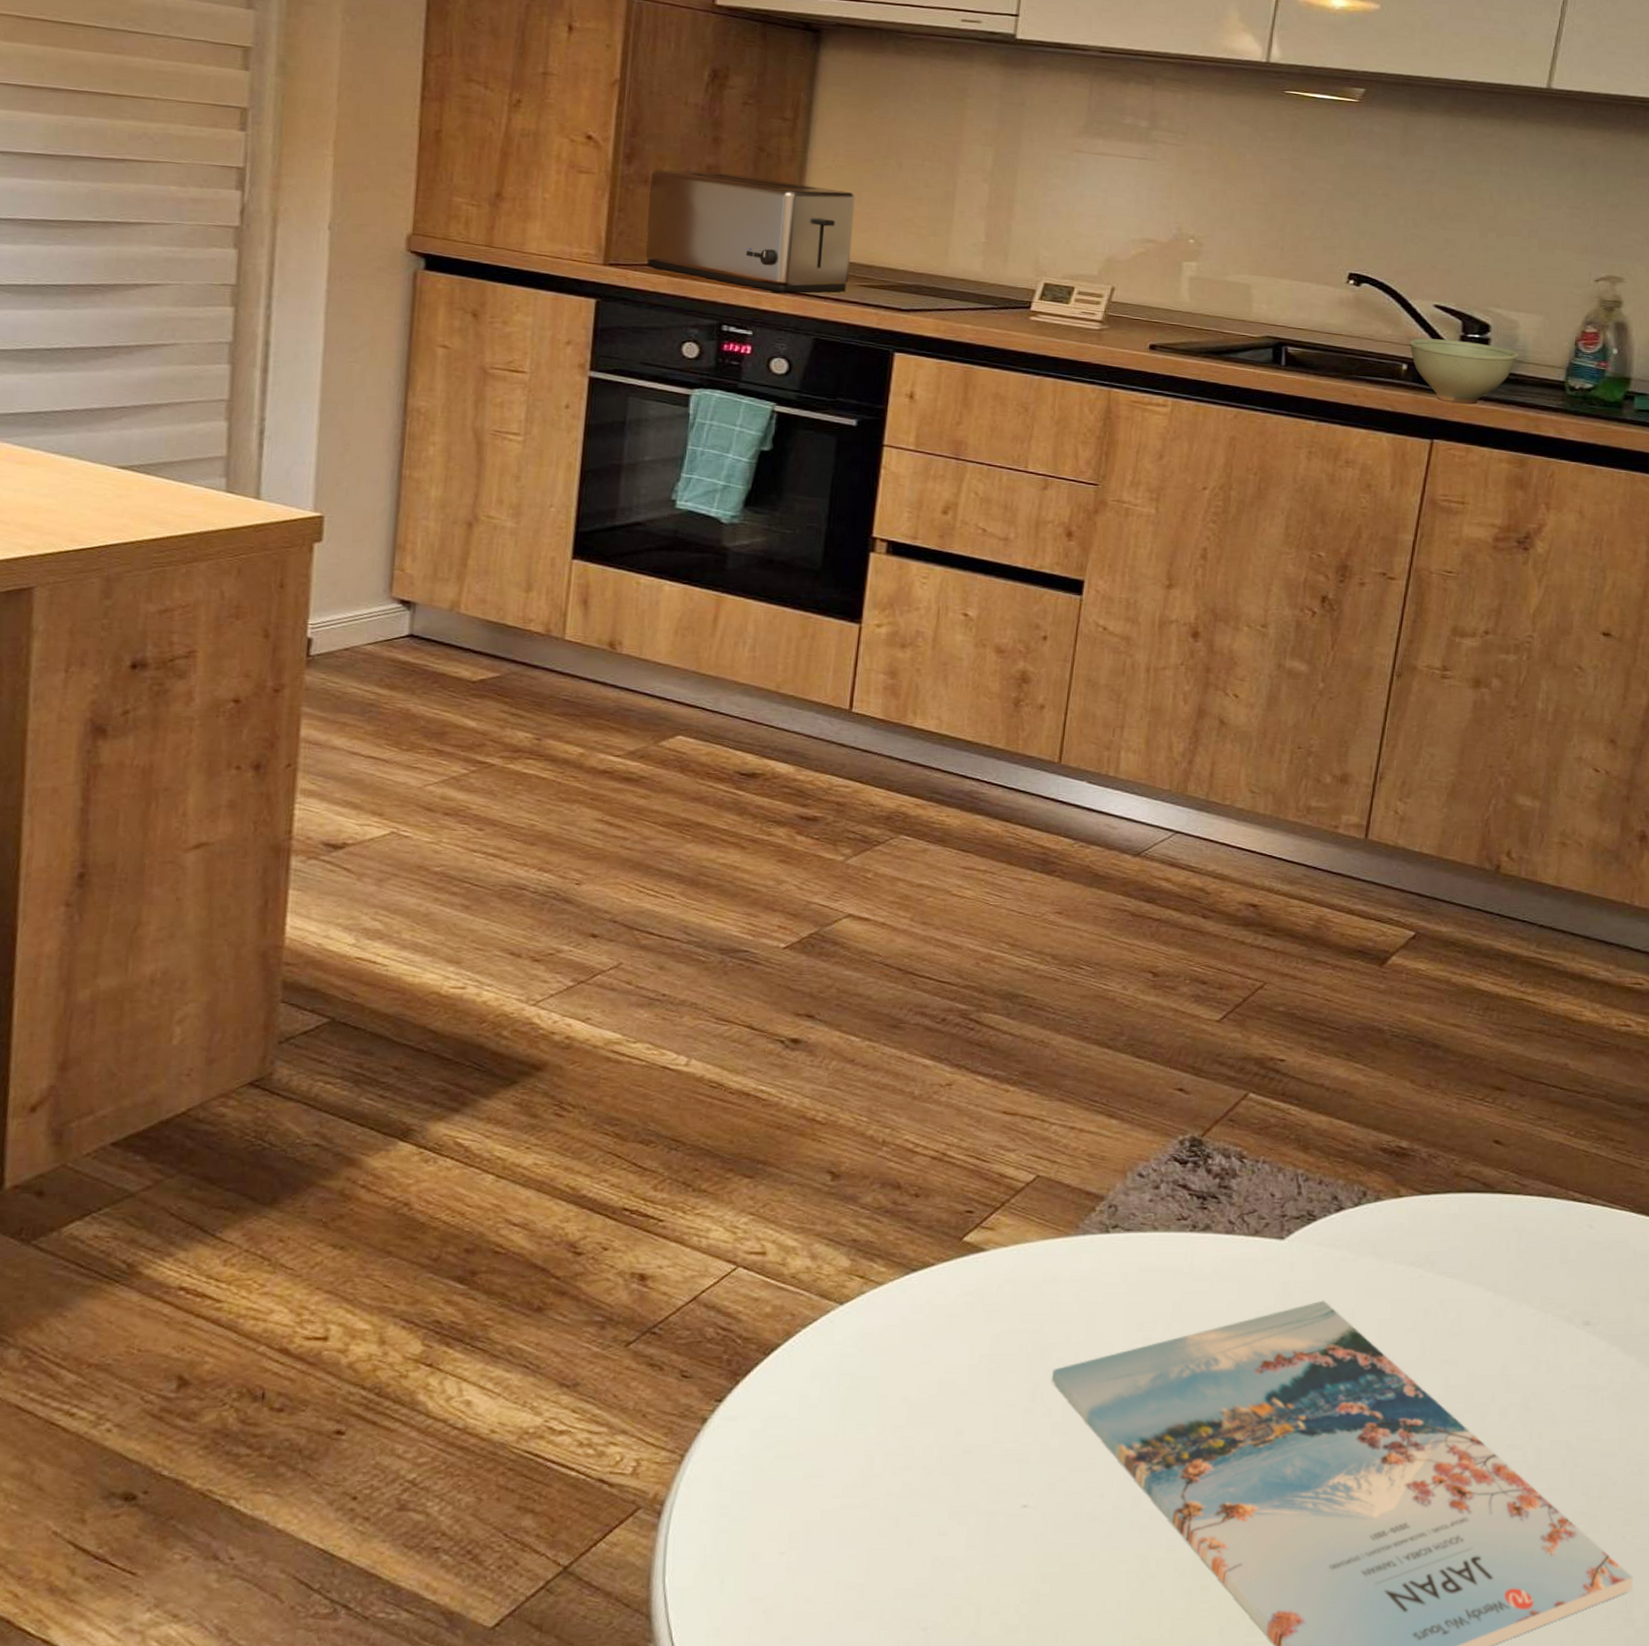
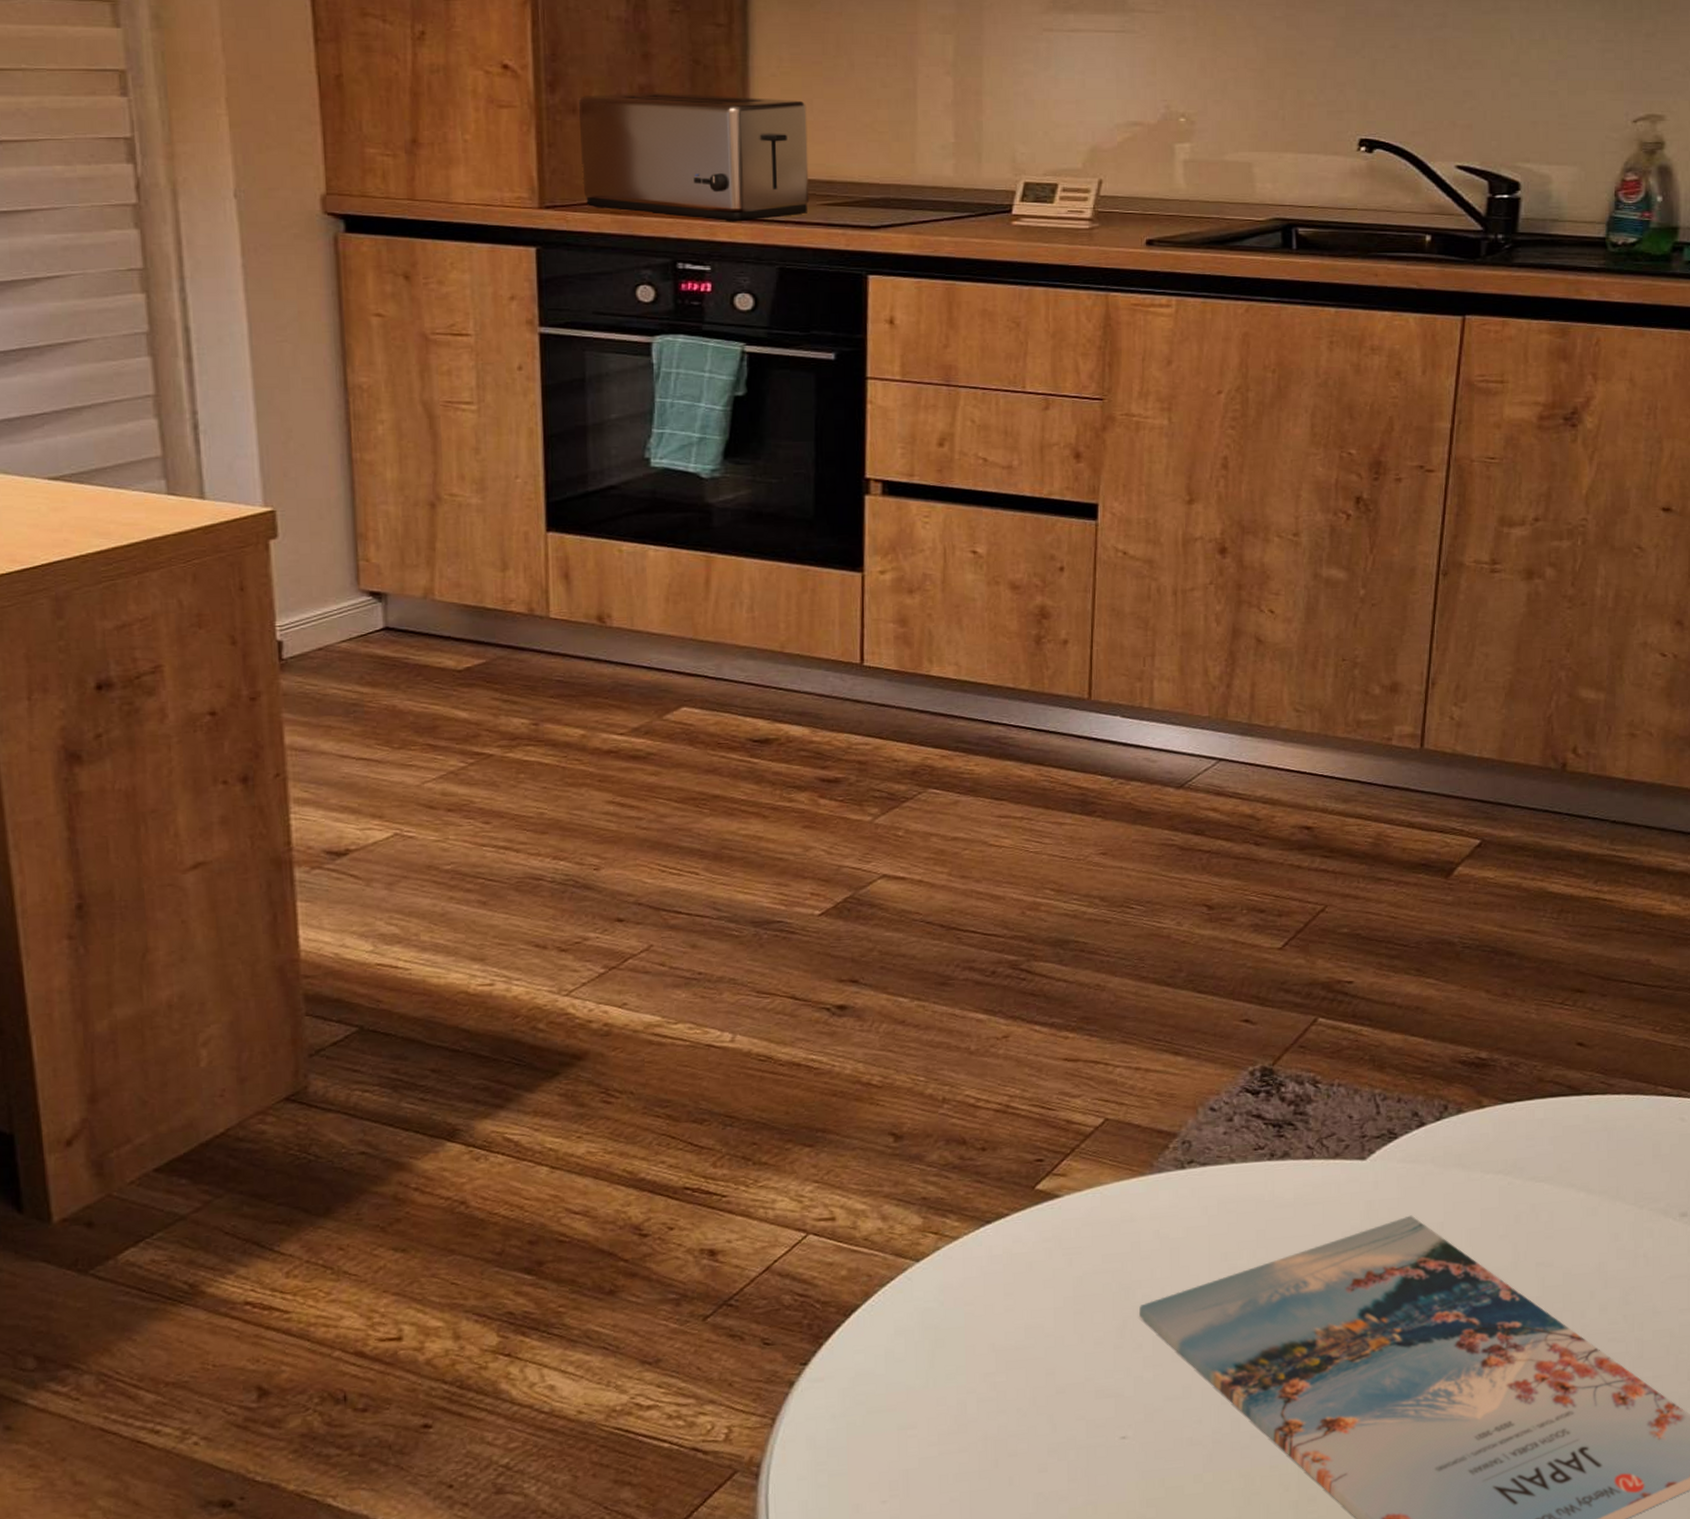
bowl: present [1409,338,1519,405] -> none [1431,203,1554,273]

